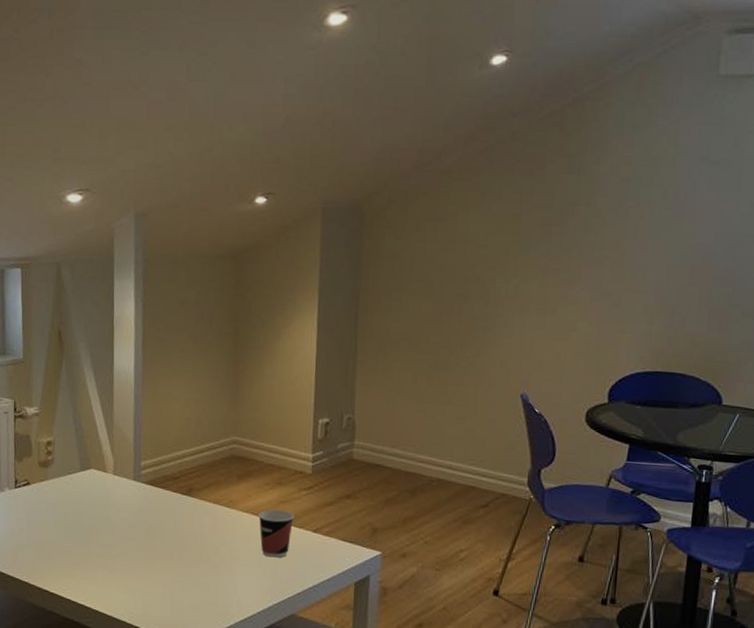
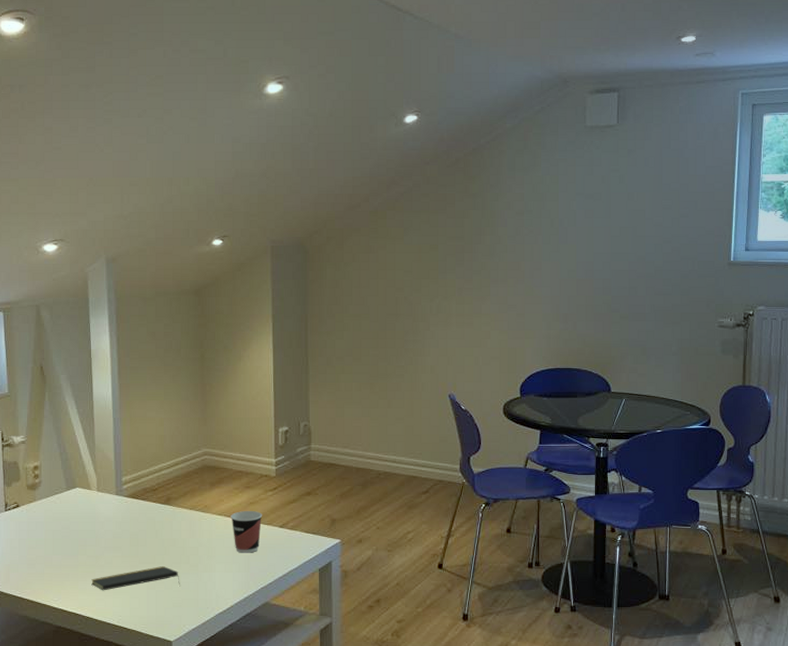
notepad: none [102,563,199,587] -> present [91,566,180,591]

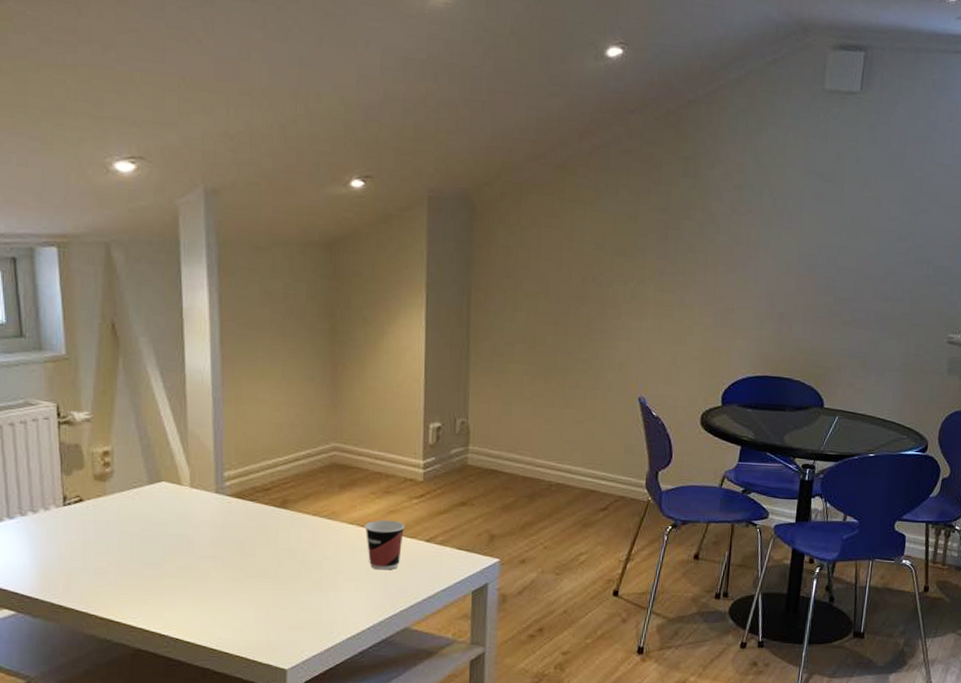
notepad: present [91,566,180,591] -> none [182,581,298,609]

